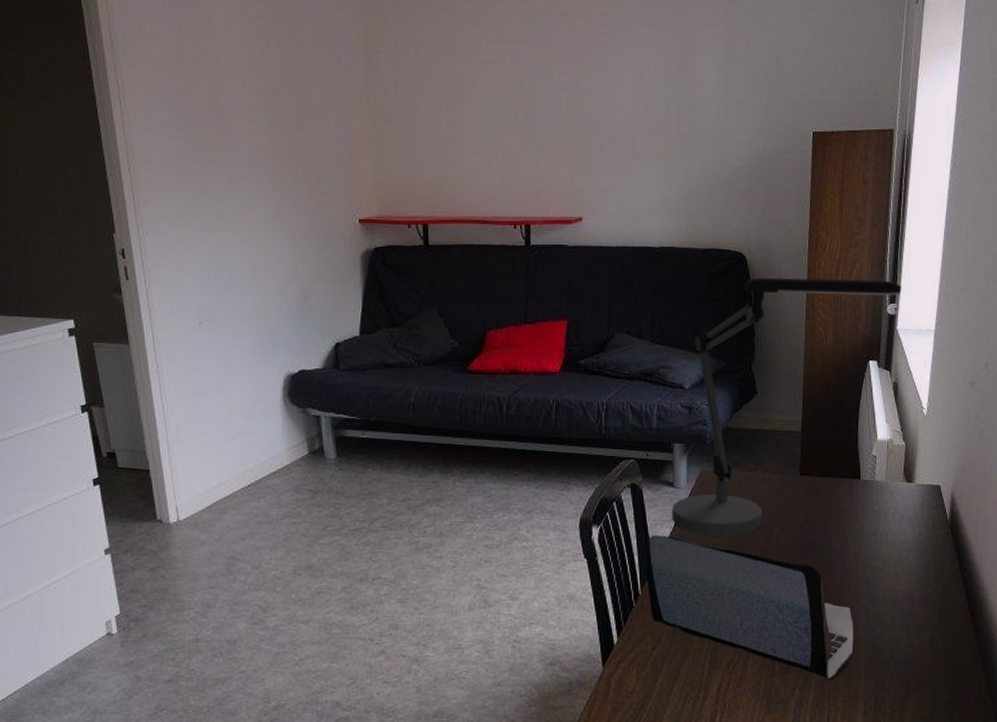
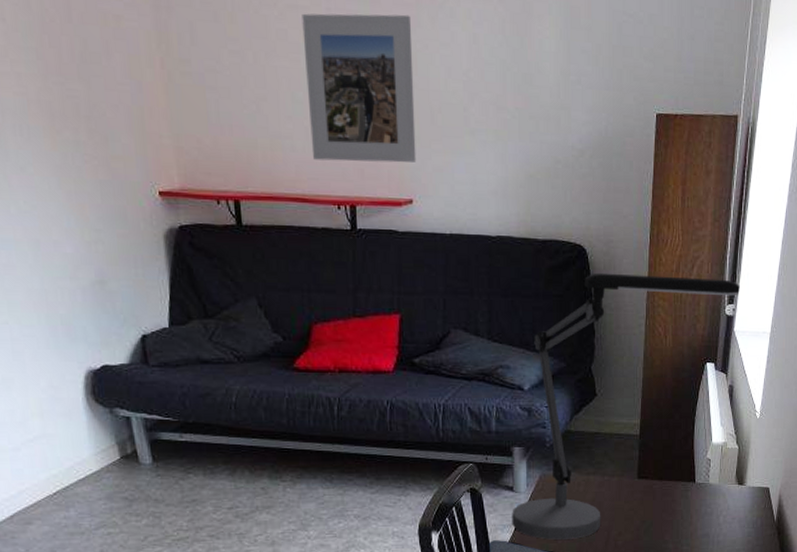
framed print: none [489,61,586,187] -> present [302,13,417,163]

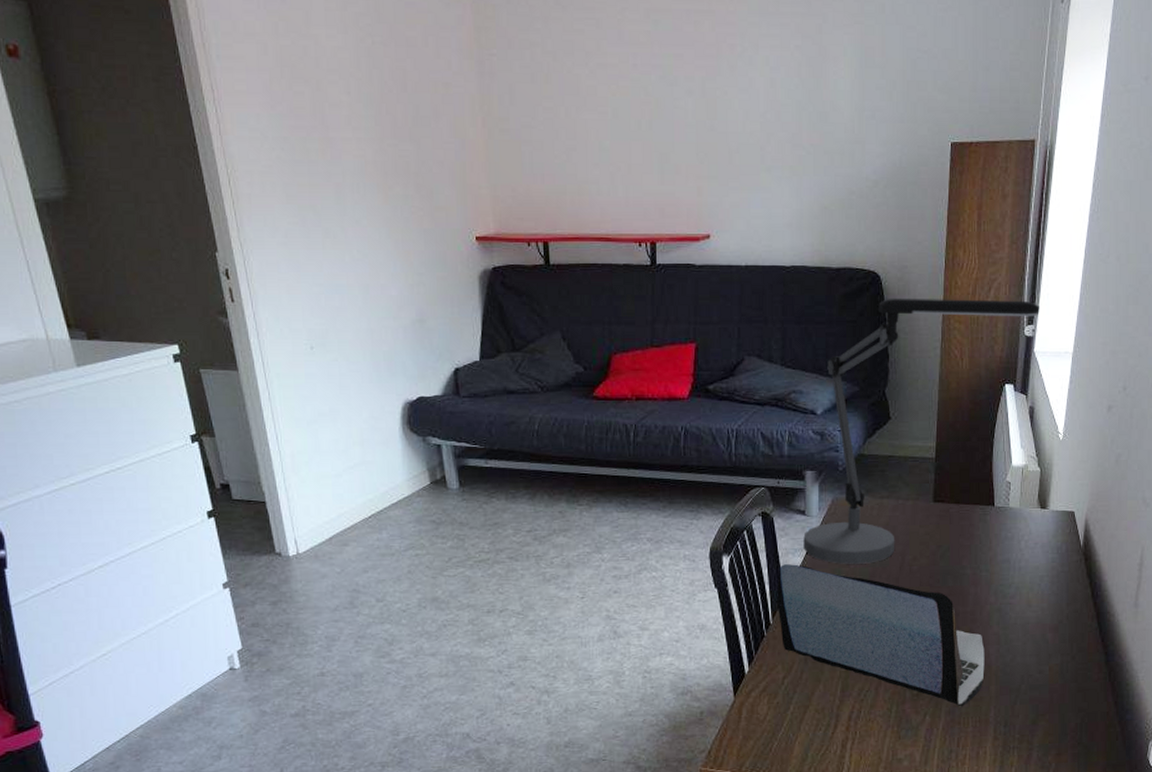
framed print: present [302,13,417,163] -> none [610,65,714,202]

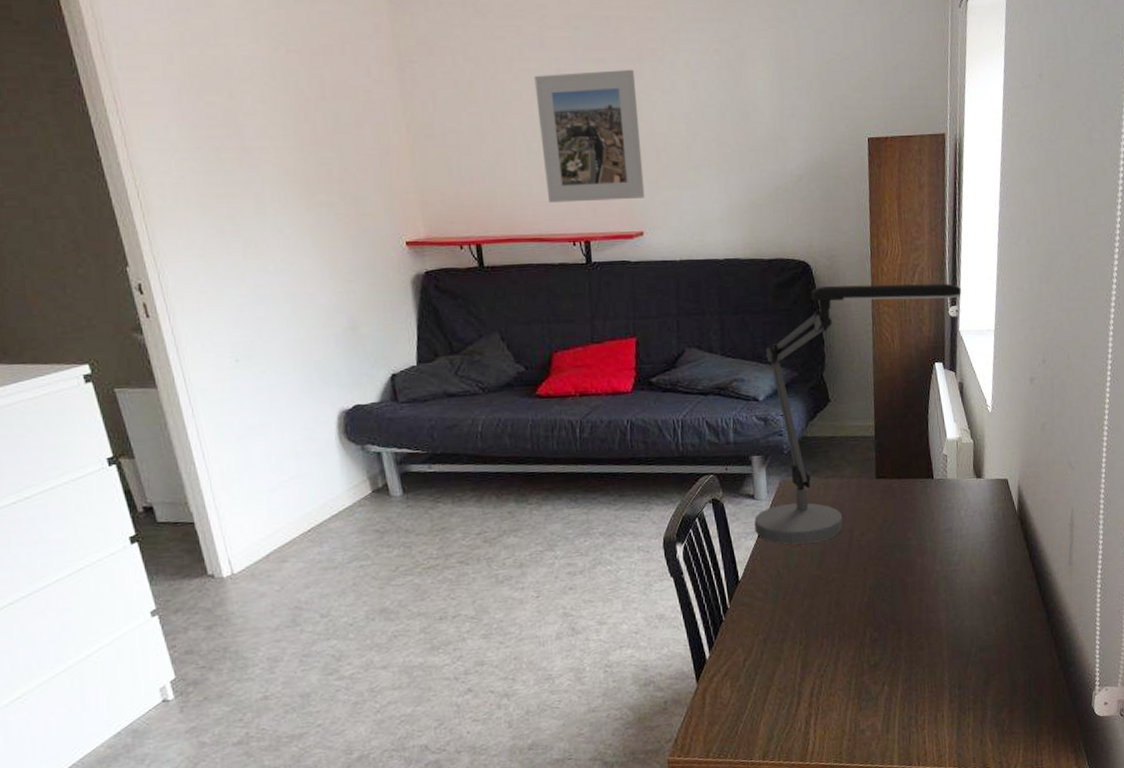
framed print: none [610,65,714,202] -> present [534,69,645,203]
laptop: present [777,564,985,707] -> none [731,548,936,674]

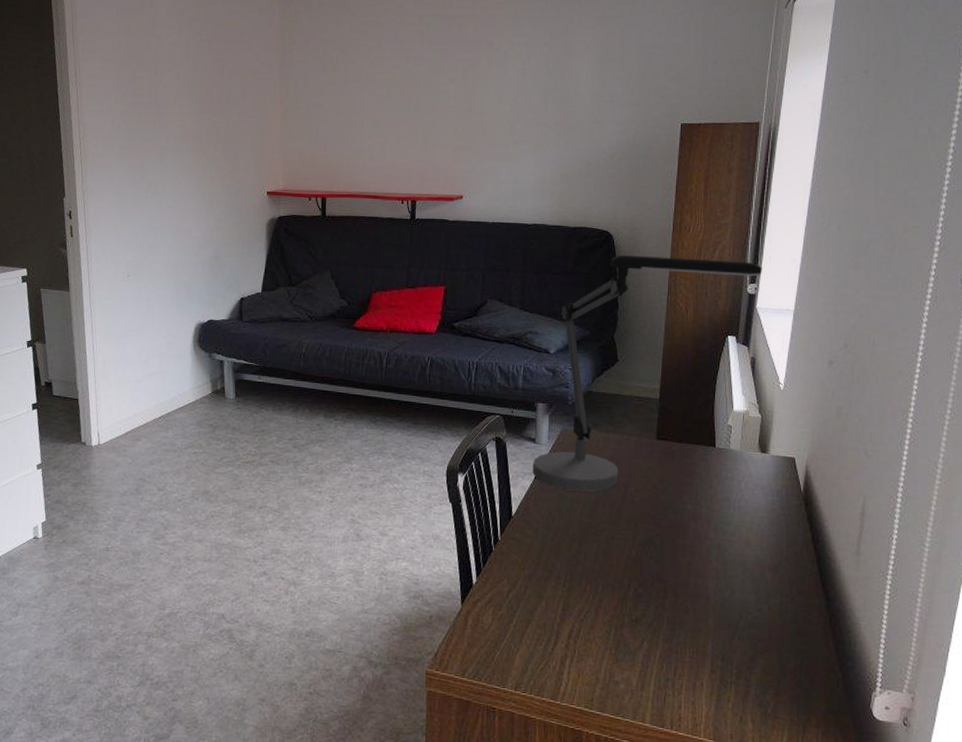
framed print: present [534,69,645,203] -> none [385,58,472,168]

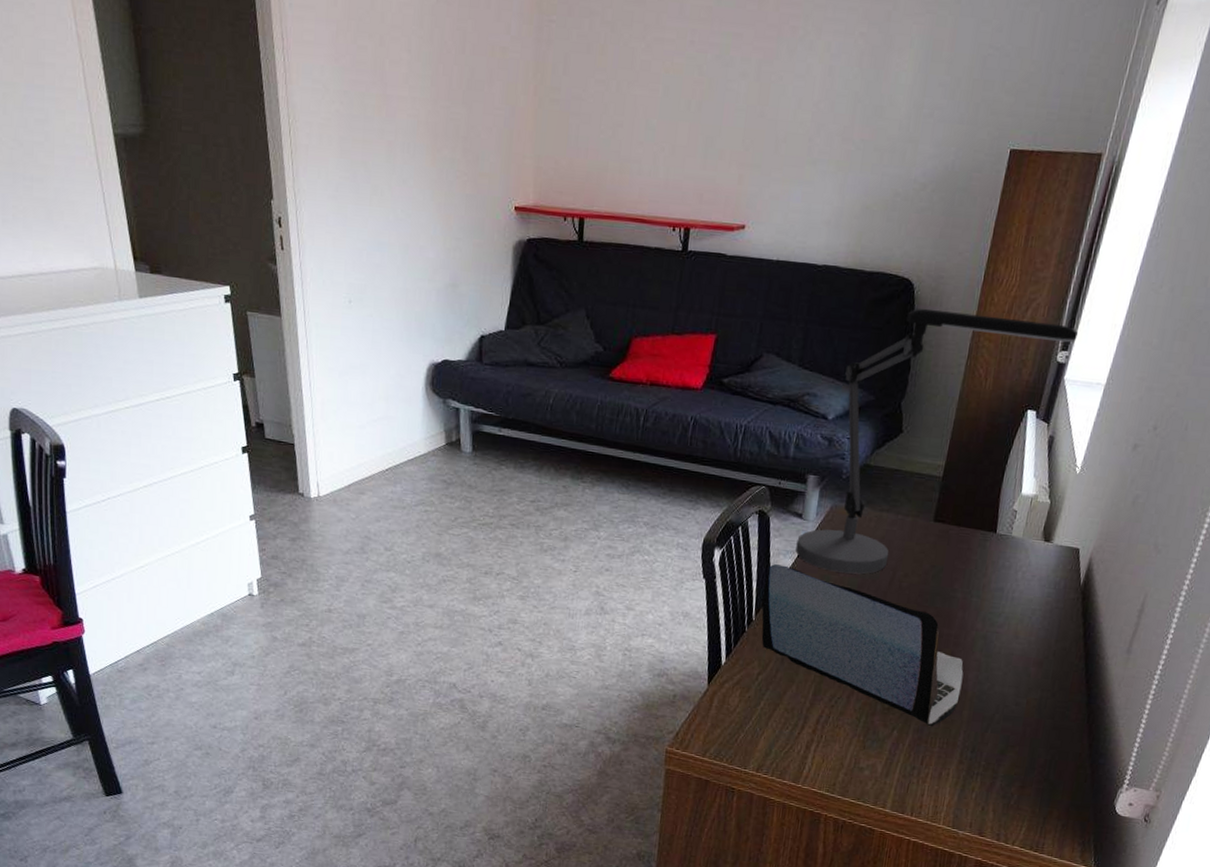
laptop: none [506,486,703,637] -> present [761,564,964,727]

